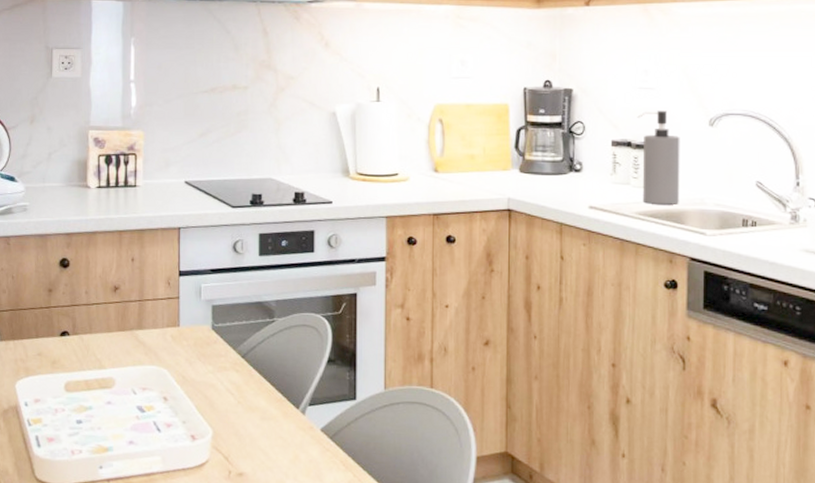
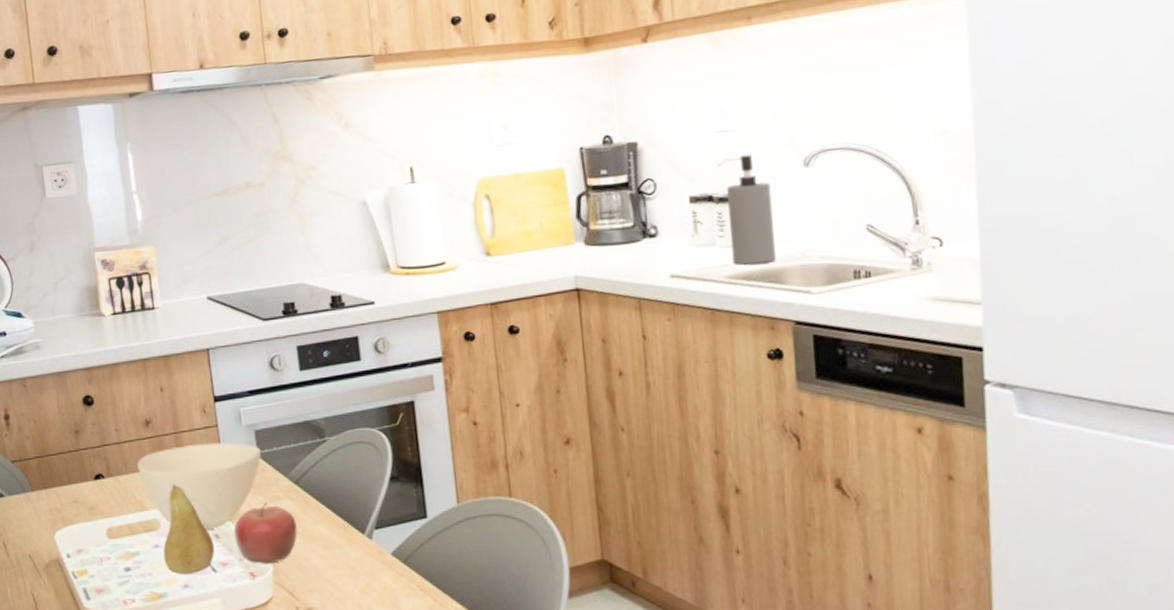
bowl: none [101,312,216,392] -> present [137,442,262,530]
fruit: none [114,347,161,432] -> present [163,484,214,575]
fruit: none [181,372,239,430] -> present [233,503,298,565]

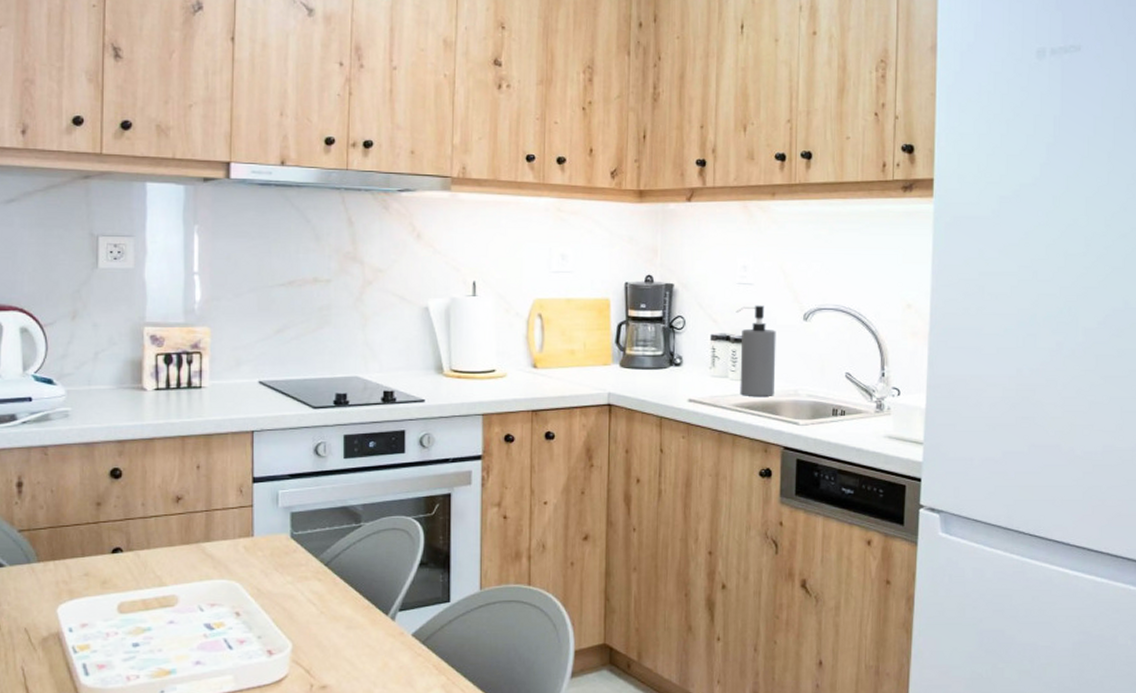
bowl: present [137,442,262,530] -> none [161,522,295,607]
fruit: present [163,484,214,575] -> none [177,561,233,651]
fruit: present [233,503,298,565] -> none [256,583,322,643]

